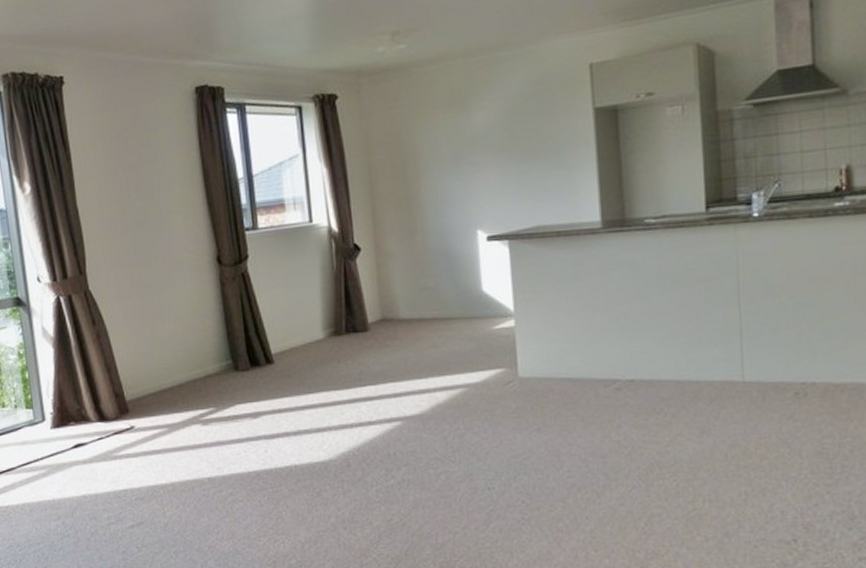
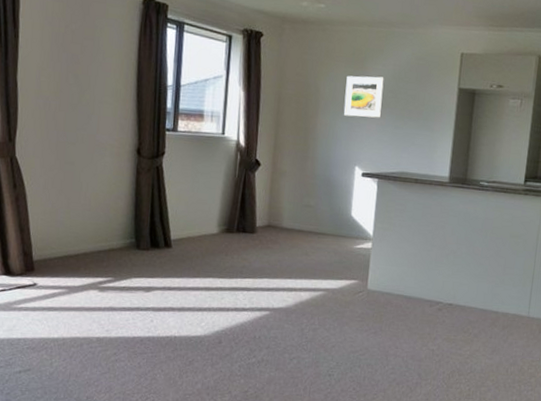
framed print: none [447,115,499,172] -> present [343,75,384,118]

